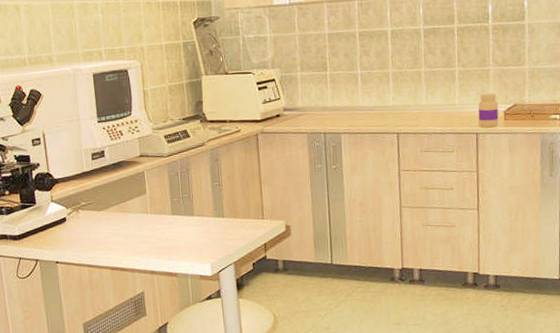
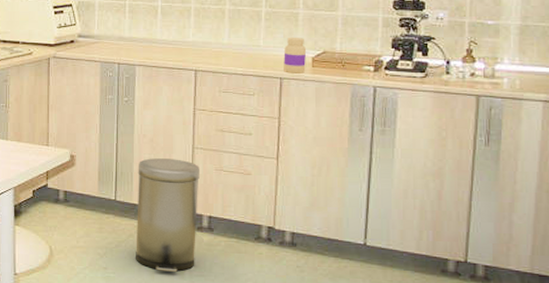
pedal bin: none [350,219,410,325] -> present [136,158,199,272]

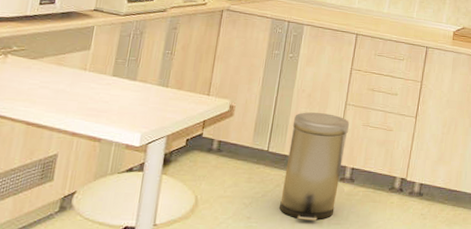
jar: present [283,37,307,75] -> none [430,12,450,45]

